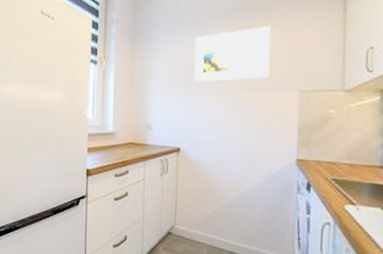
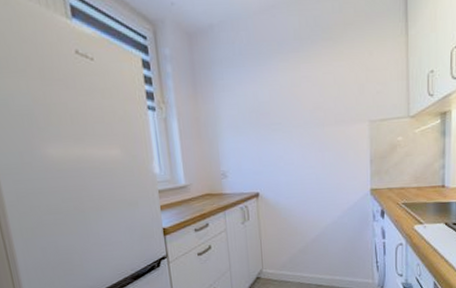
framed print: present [194,26,271,83] -> none [261,55,340,122]

